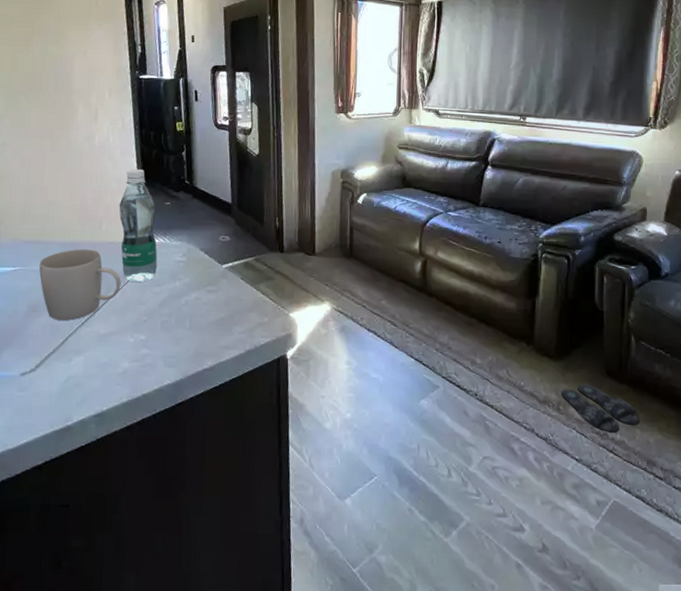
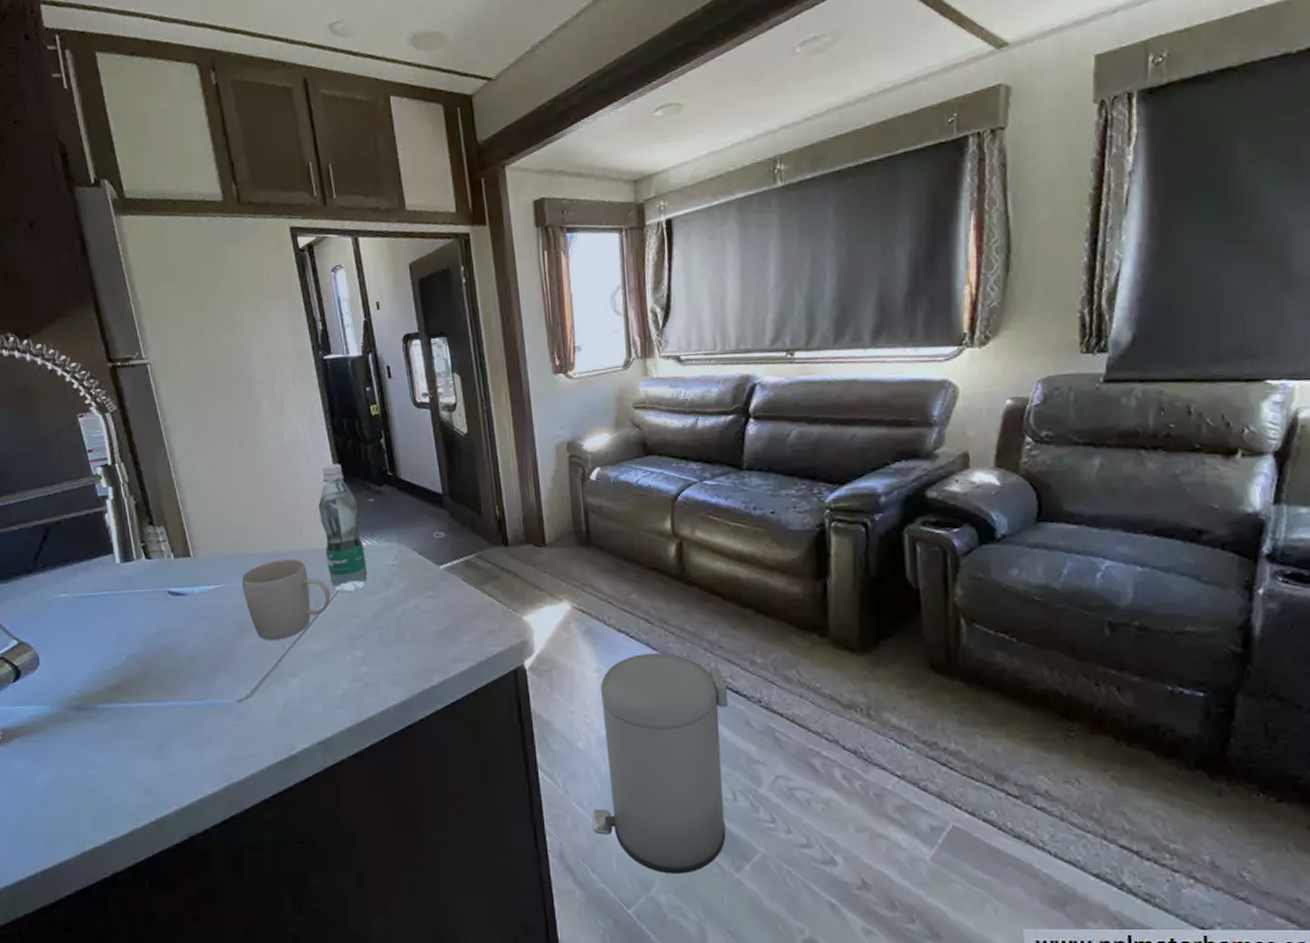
pedal bin: none [331,350,452,538] -> present [592,652,729,874]
slippers: present [561,384,640,433] -> none [871,681,981,741]

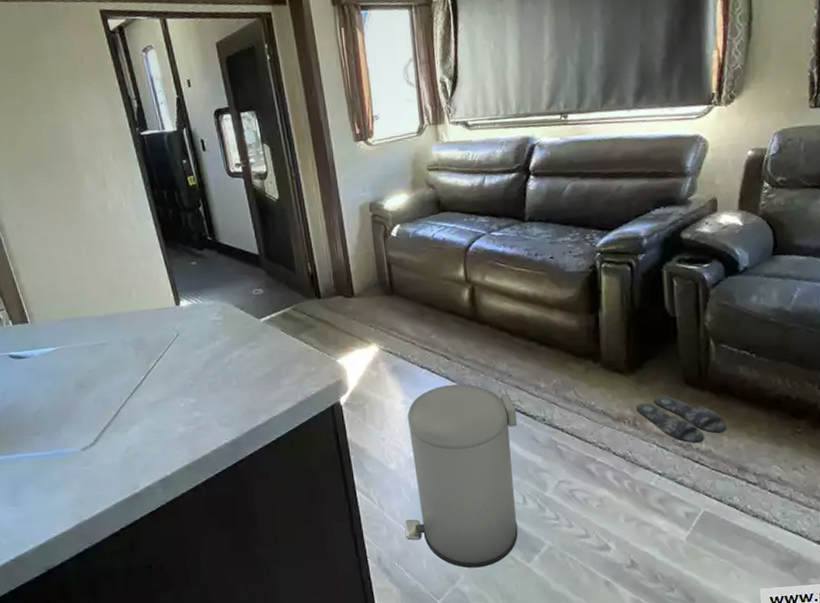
mug: present [242,559,331,640] -> none [78,320,162,394]
bottle: present [318,464,368,593] -> none [144,232,195,348]
slippers: none [871,681,981,741] -> present [636,395,726,443]

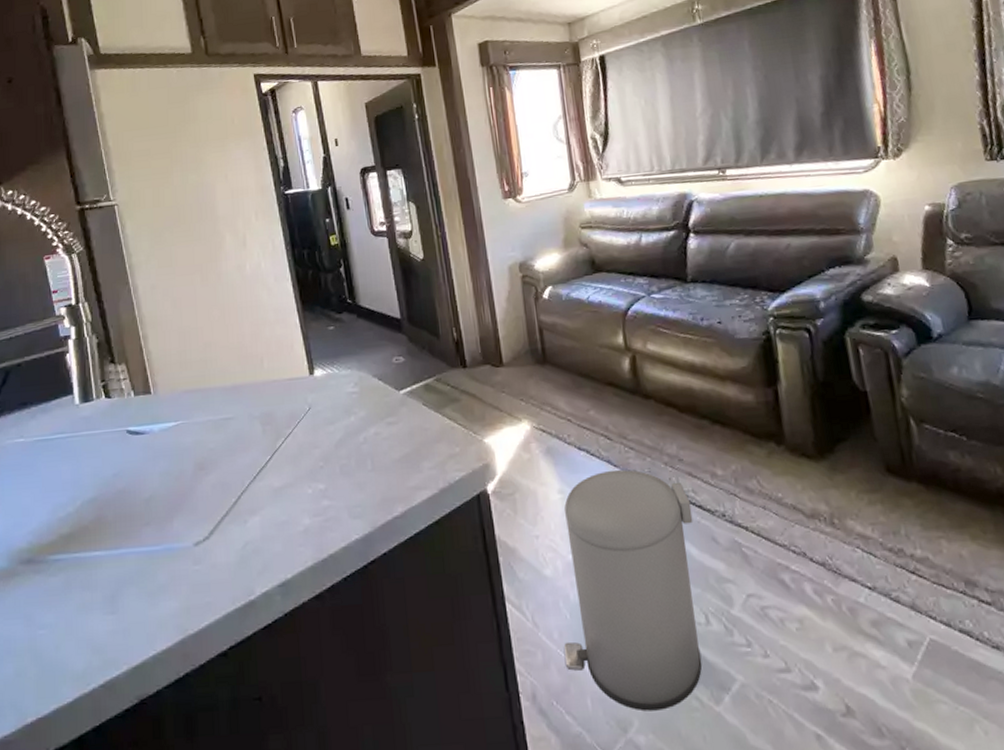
slippers: present [636,395,726,443] -> none [832,486,944,548]

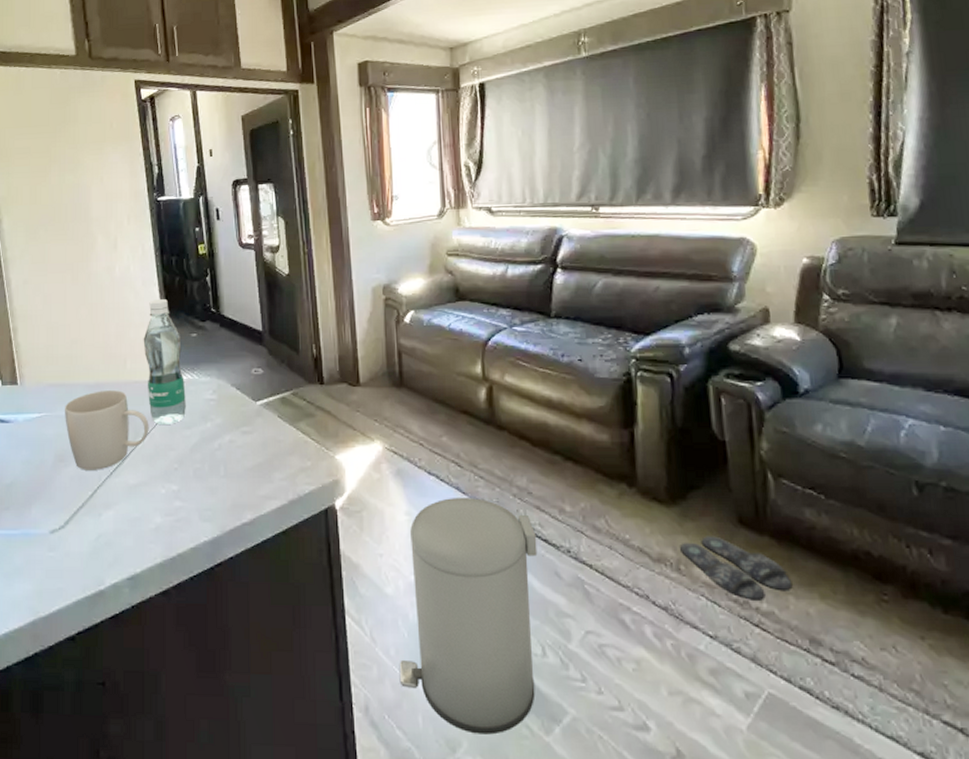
mug: none [202,391,291,477] -> present [65,390,149,470]
bottle: none [279,294,328,424] -> present [143,299,186,426]
slippers: none [832,486,944,548] -> present [680,536,793,600]

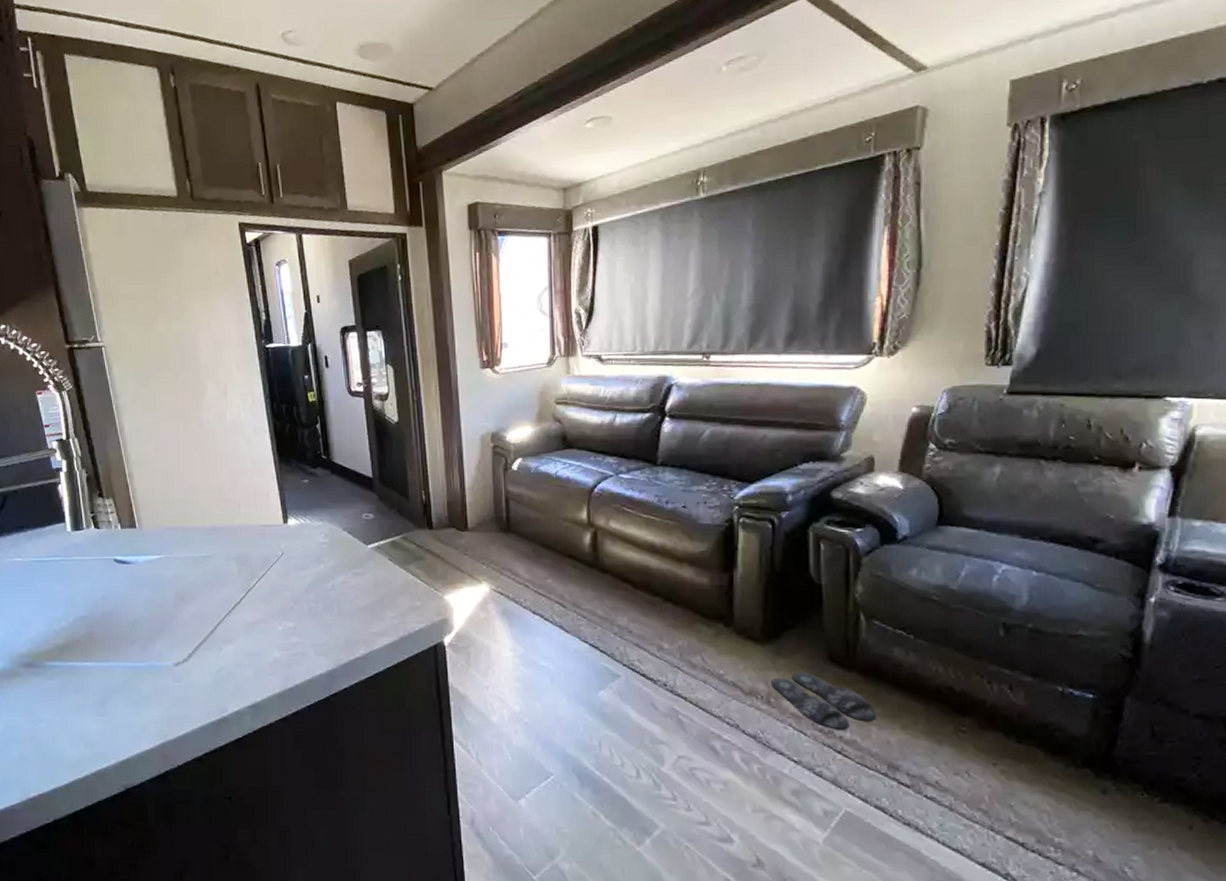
mug: present [65,390,149,470] -> none [183,534,265,608]
bottle: present [143,299,186,426] -> none [256,446,300,567]
pedal bin: present [399,497,538,735] -> none [503,635,636,845]

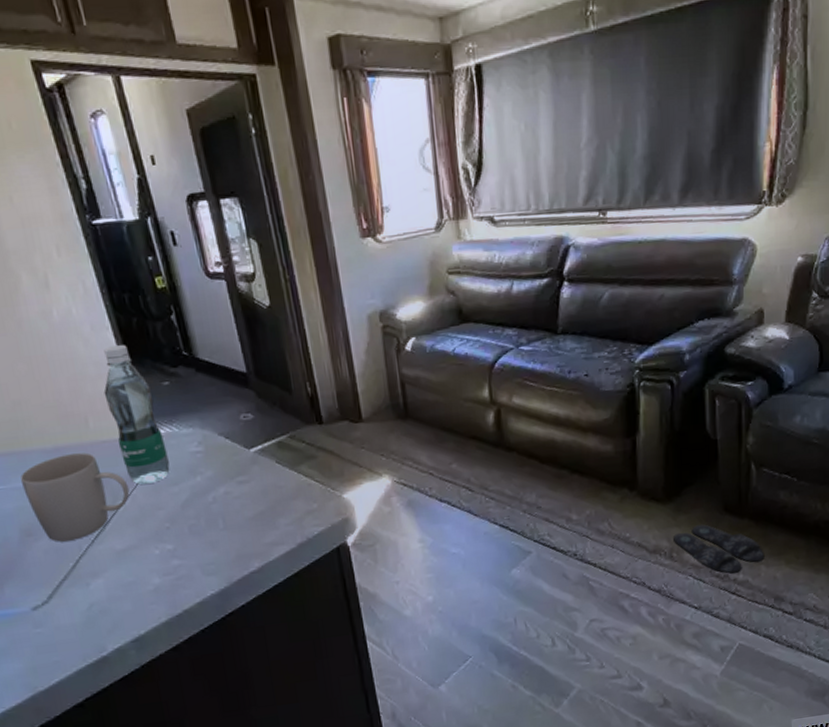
mug: none [183,534,265,608] -> present [21,452,130,542]
bottle: none [256,446,300,567] -> present [103,345,170,485]

